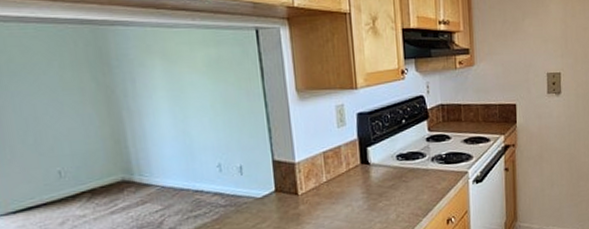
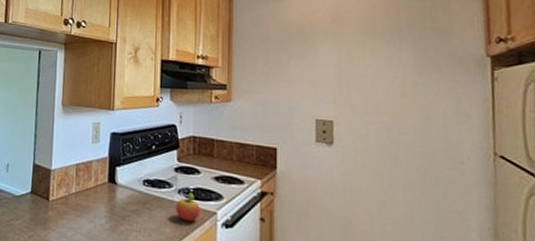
fruit: none [430,158,453,186] -> present [175,192,200,222]

